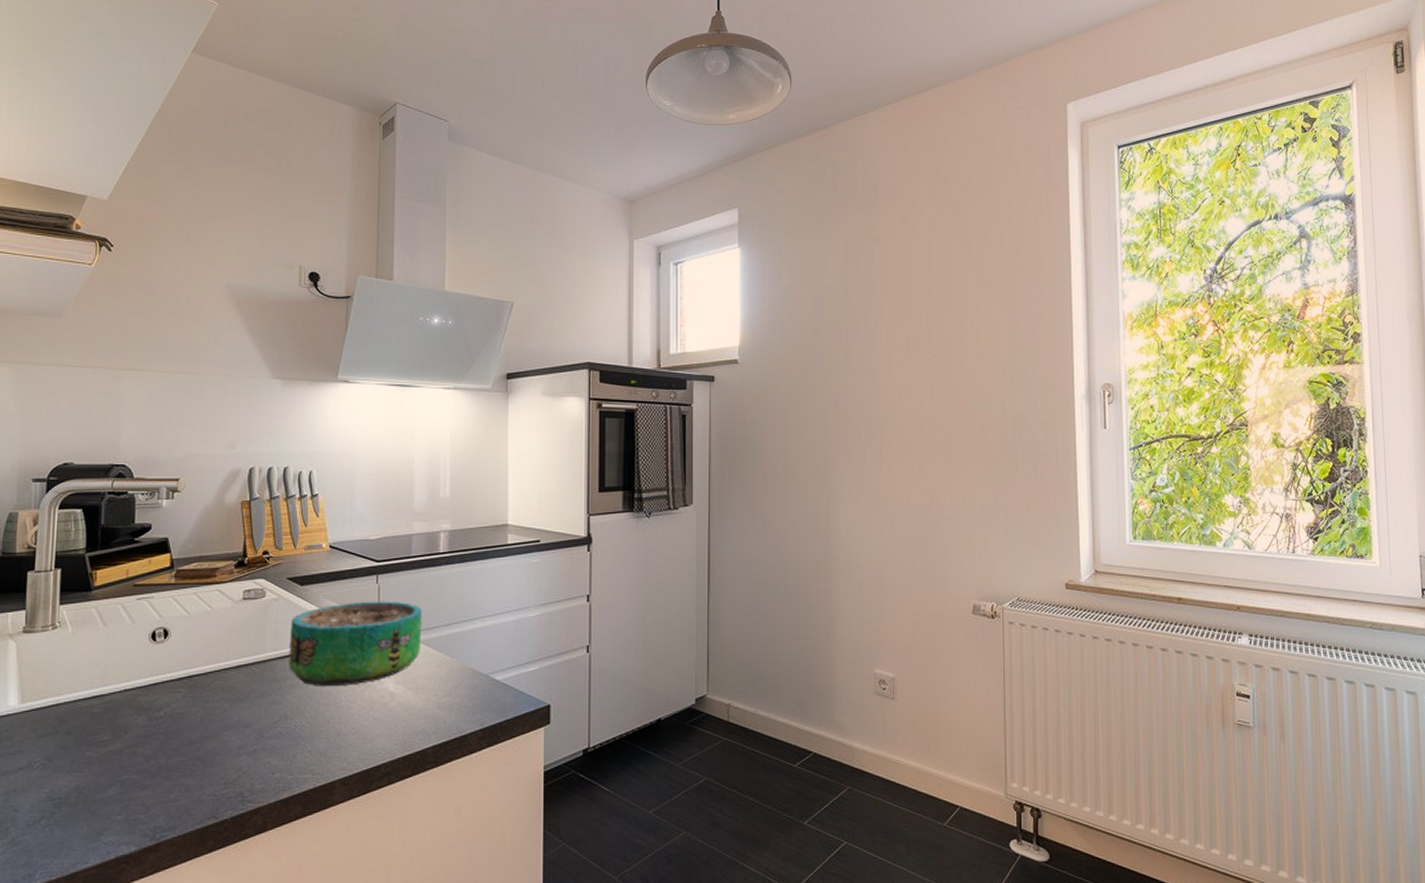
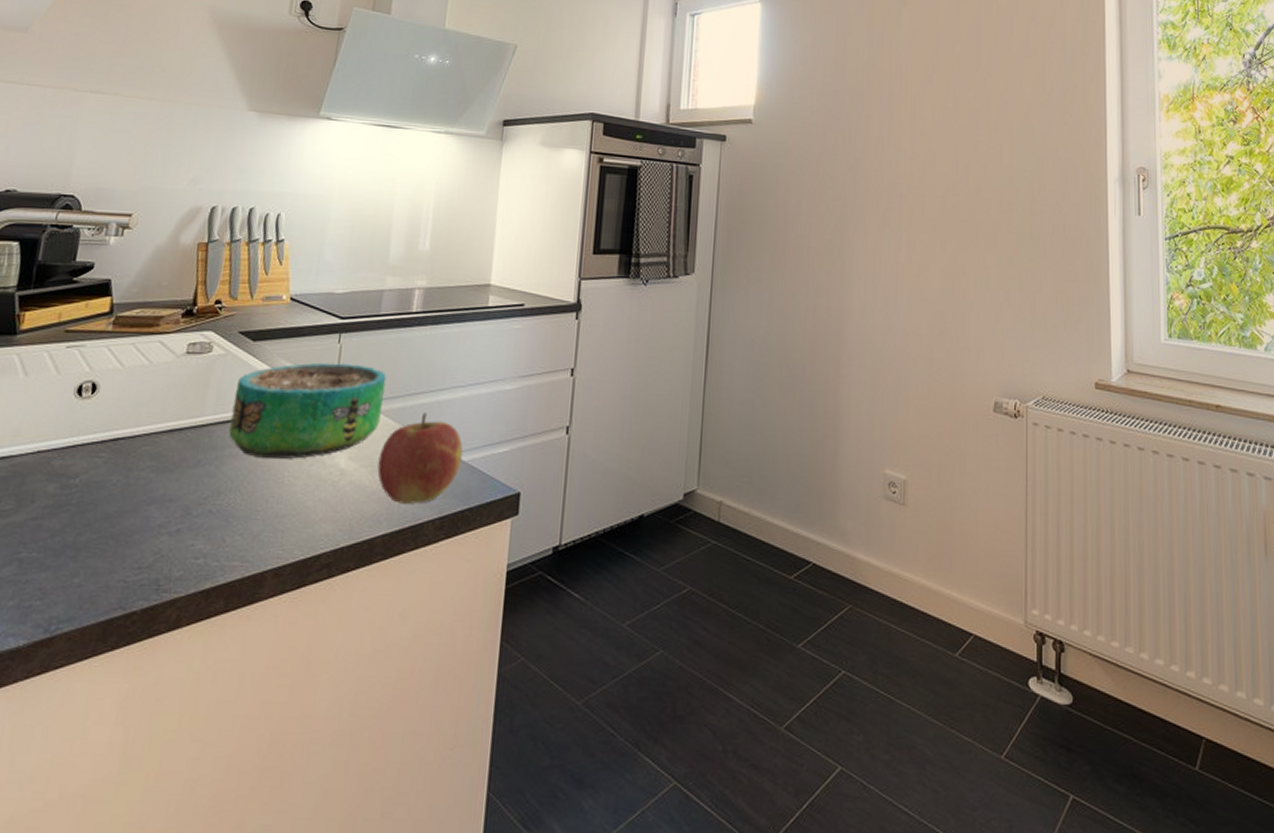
apple: none [422,640,497,719] -> present [377,412,463,504]

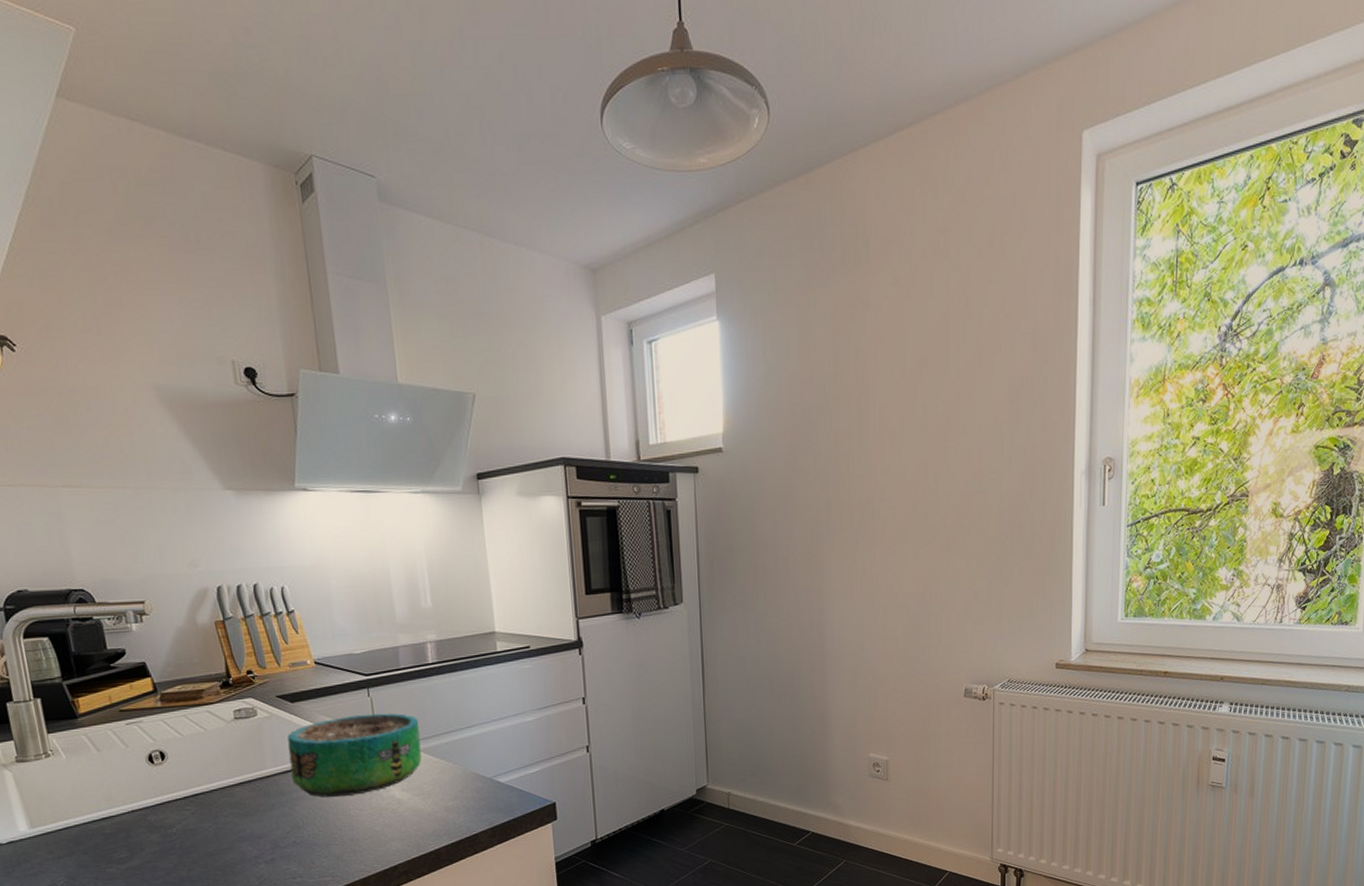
apple: present [377,412,463,504] -> none [427,747,500,821]

